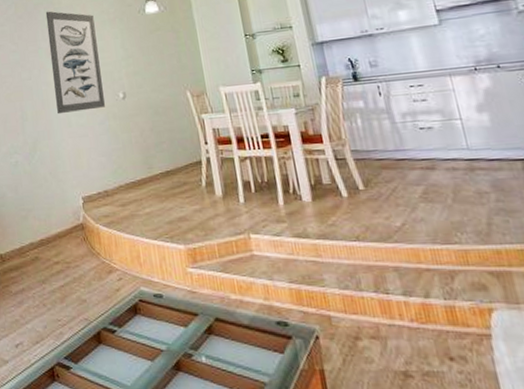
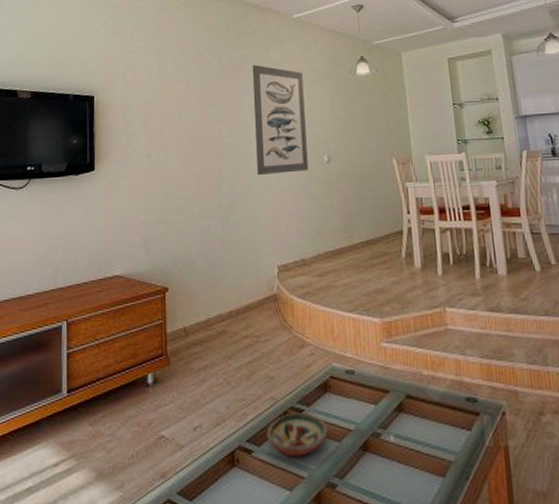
decorative bowl: none [83,333,141,374] -> present [267,412,328,457]

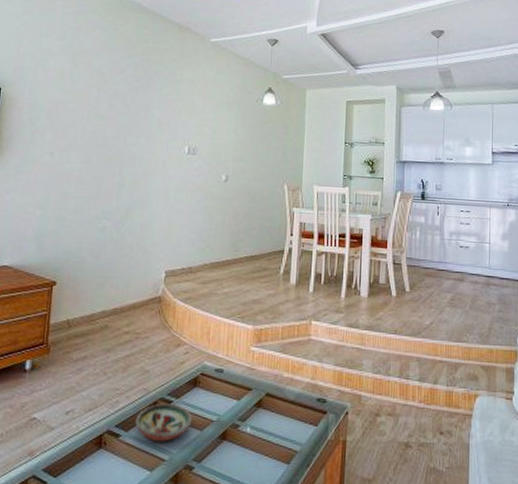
wall art: present [252,64,308,176] -> none [157,80,213,187]

